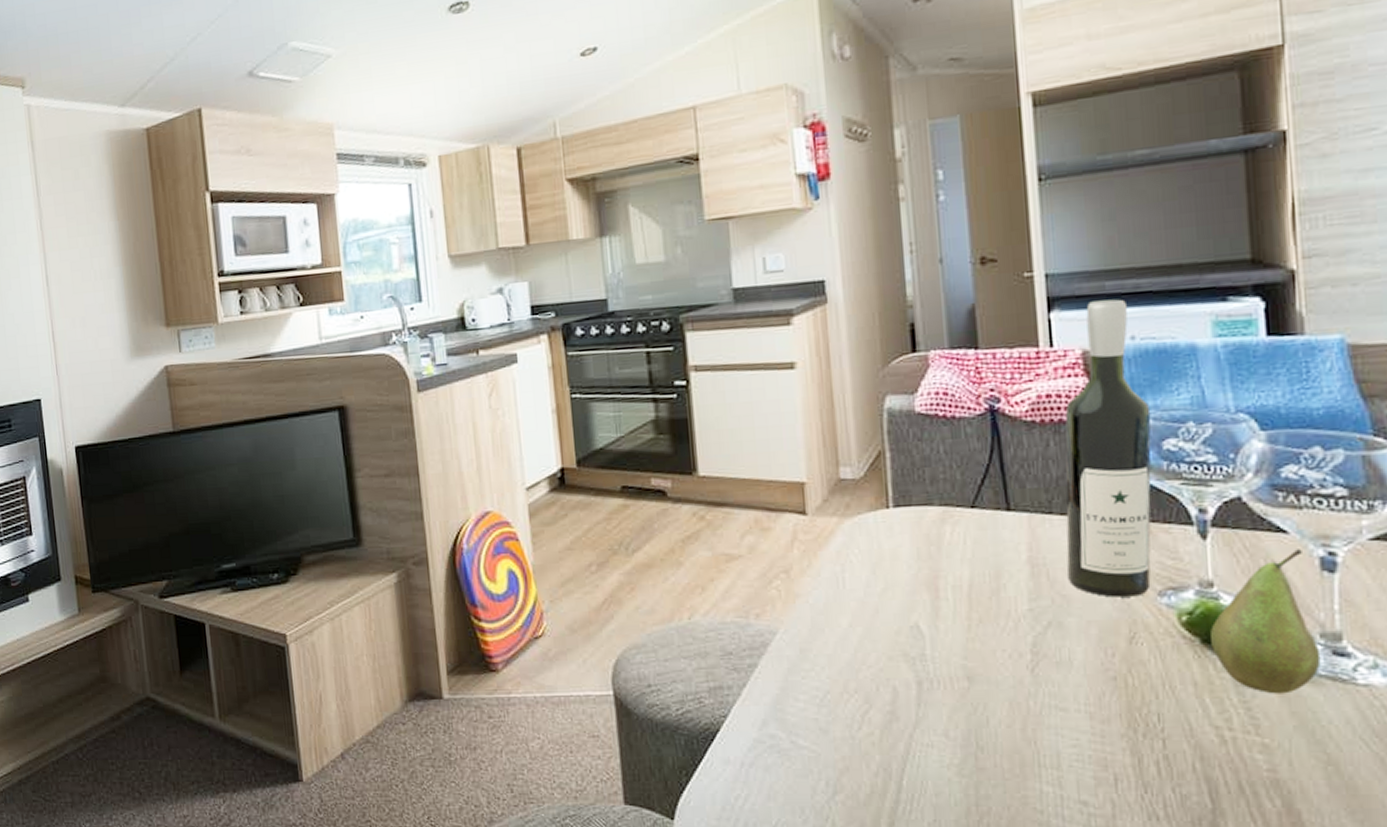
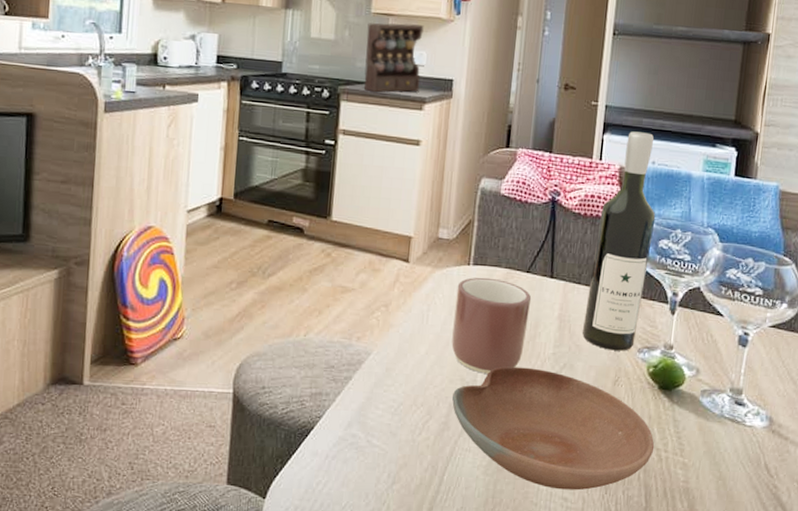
spice rack: none [703,222,783,315] -> present [364,23,424,93]
mug: none [877,521,985,645] -> present [451,277,532,374]
bowl: none [896,631,1211,791] -> present [452,366,655,490]
fruit: present [1210,549,1321,694] -> none [664,328,730,429]

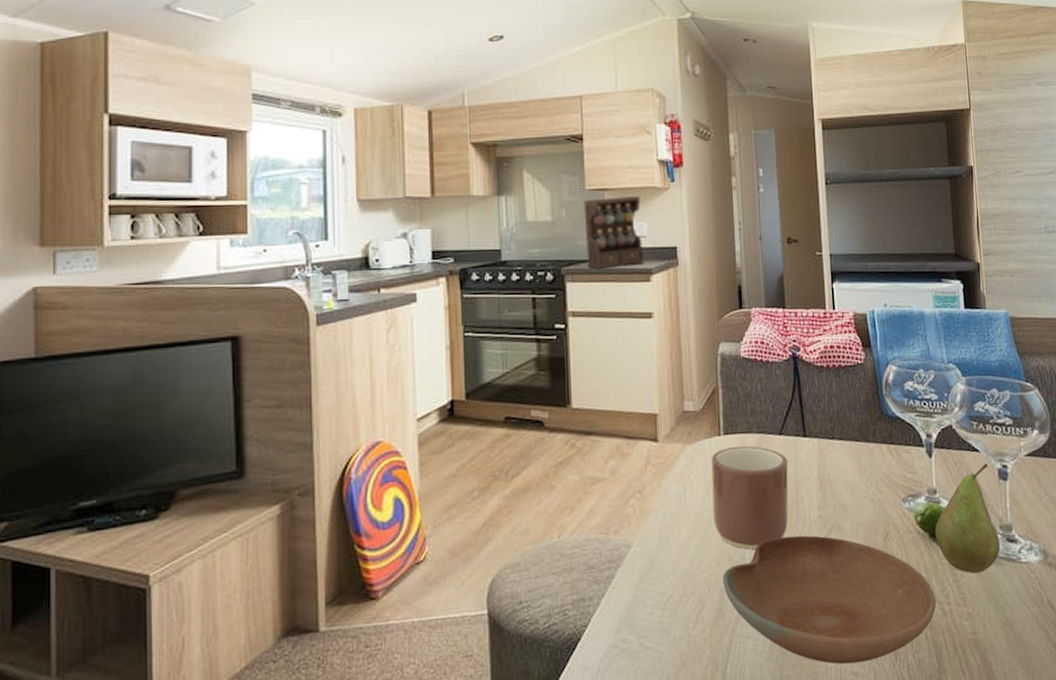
bottle: present [582,131,656,351] -> none [842,276,898,505]
fruit: none [664,328,730,429] -> present [935,463,1001,574]

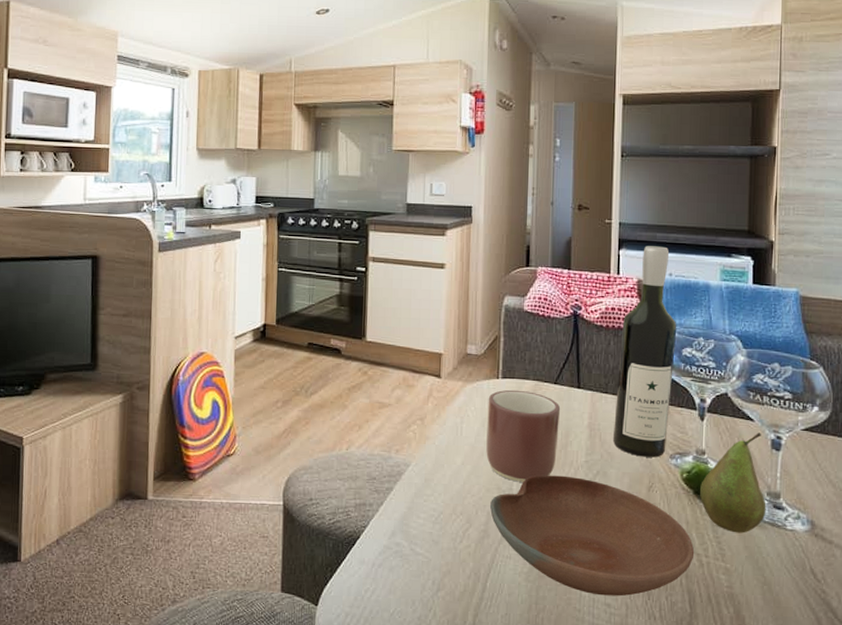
spice rack: present [583,196,644,270] -> none [389,158,442,222]
bottle: none [842,276,898,505] -> present [612,246,677,458]

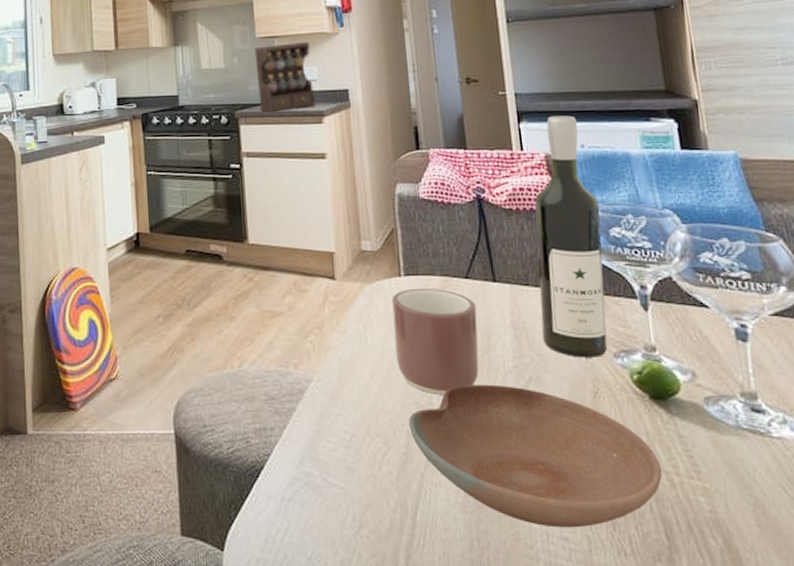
spice rack: none [389,158,442,222] -> present [254,42,316,113]
fruit: present [700,433,766,533] -> none [656,321,743,444]

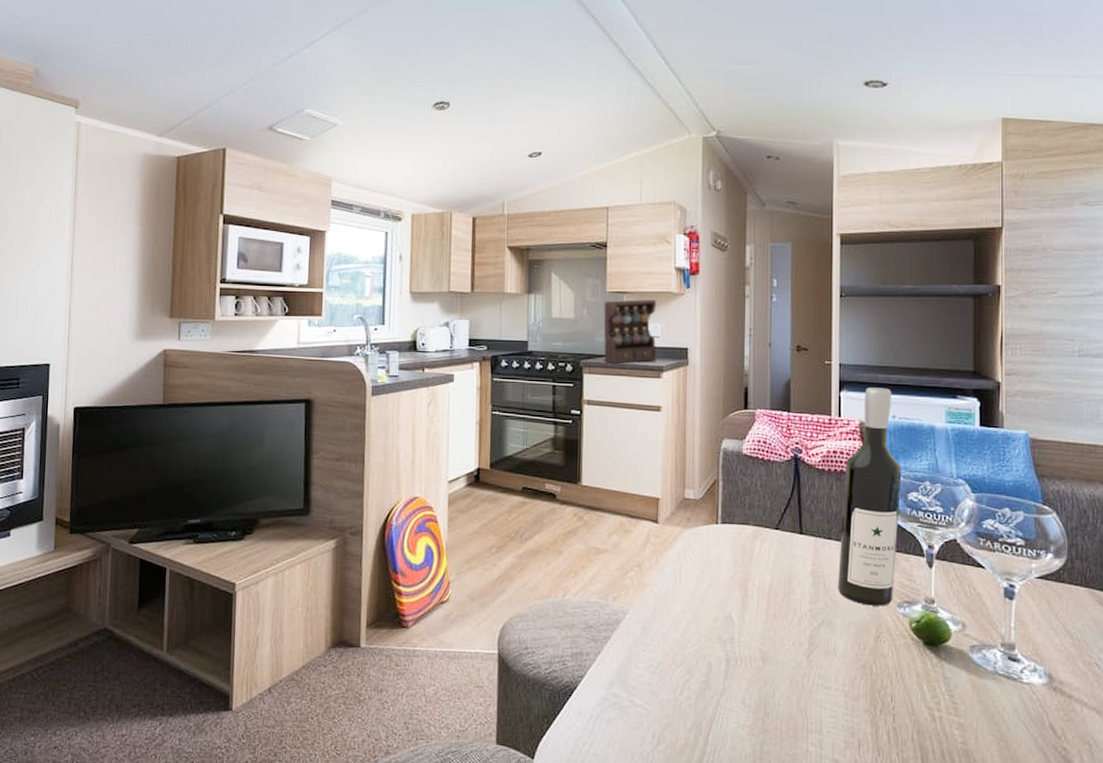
mug: present [391,288,479,395] -> none [706,535,783,632]
bowl: present [409,384,663,528] -> none [711,624,926,752]

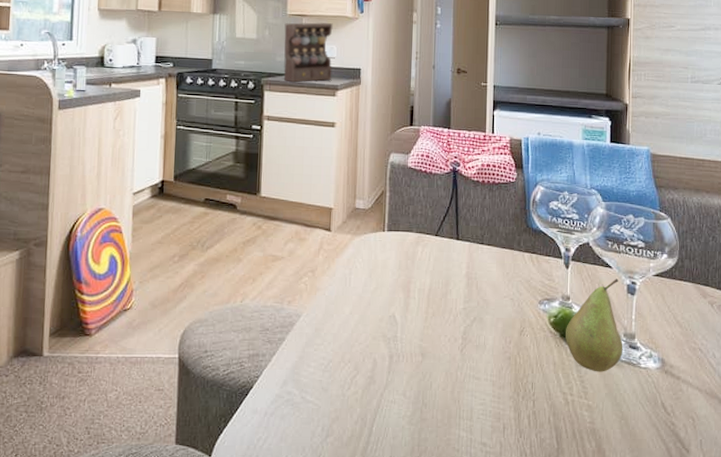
bottle: present [837,387,902,606] -> none [488,107,545,304]
fruit: none [930,580,1001,687] -> present [566,279,623,372]

